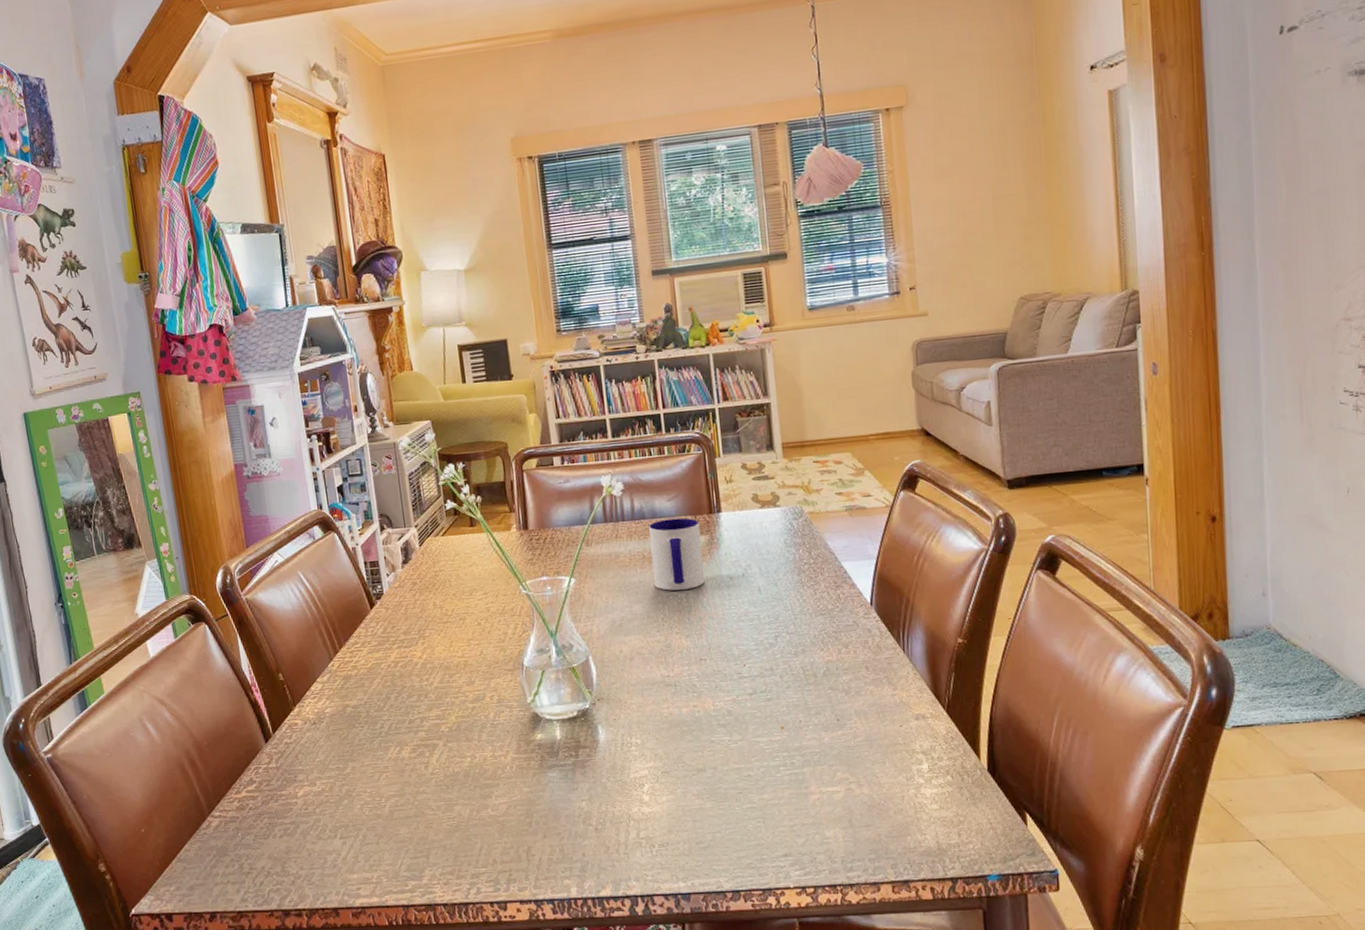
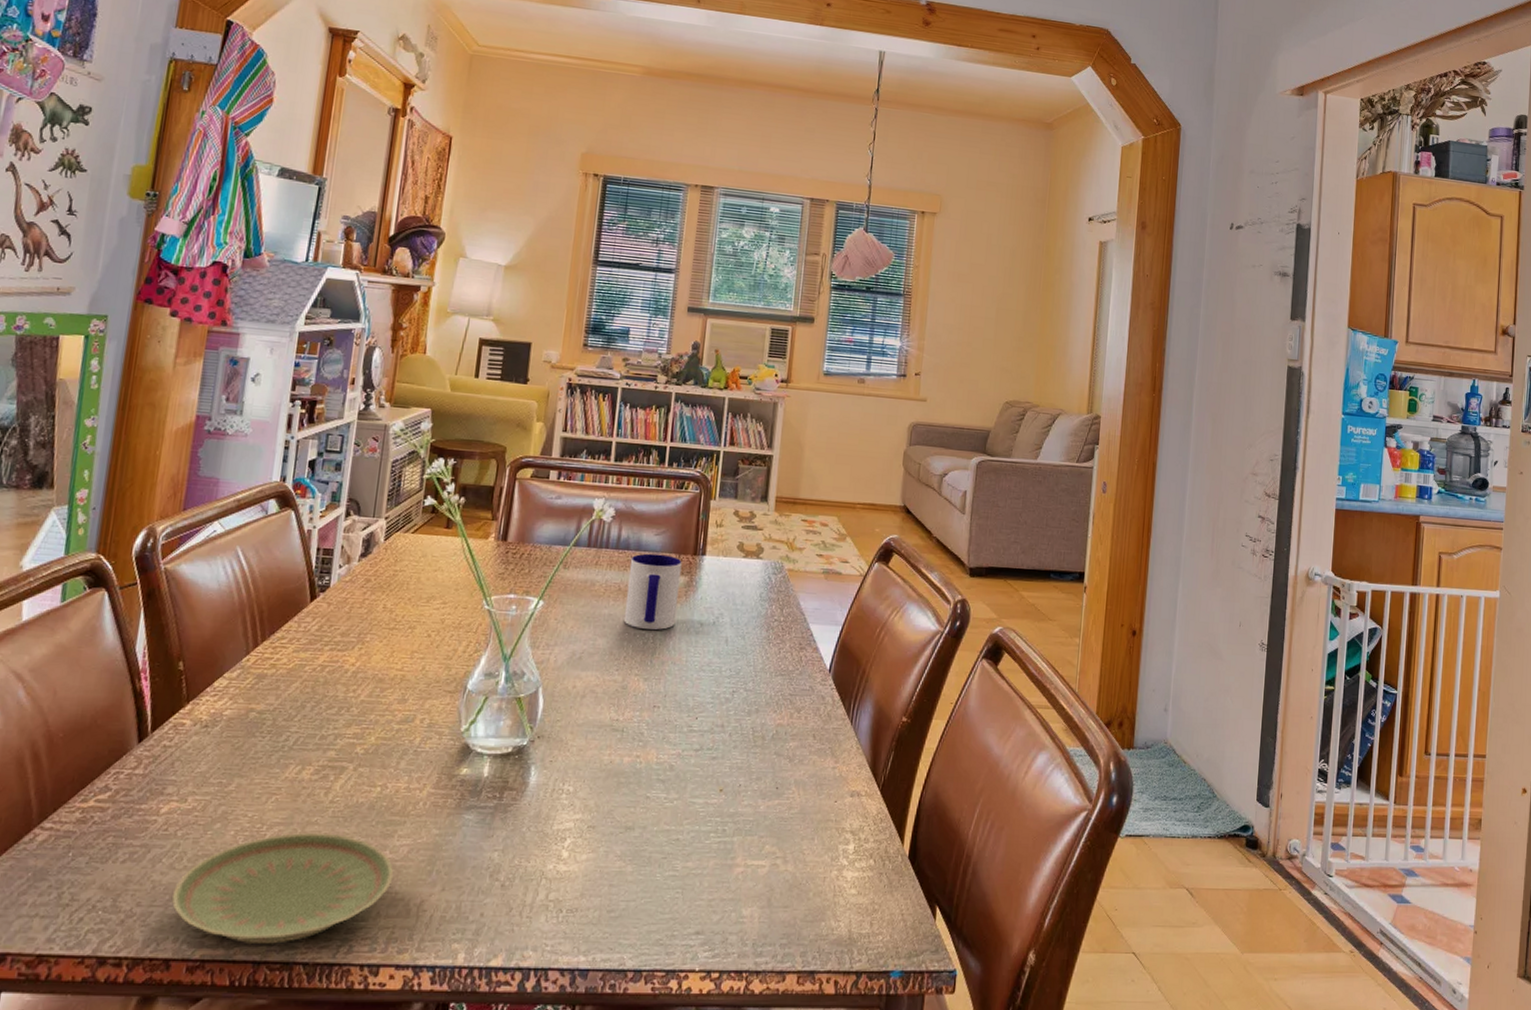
plate: none [325,799,500,893] -> present [172,832,394,945]

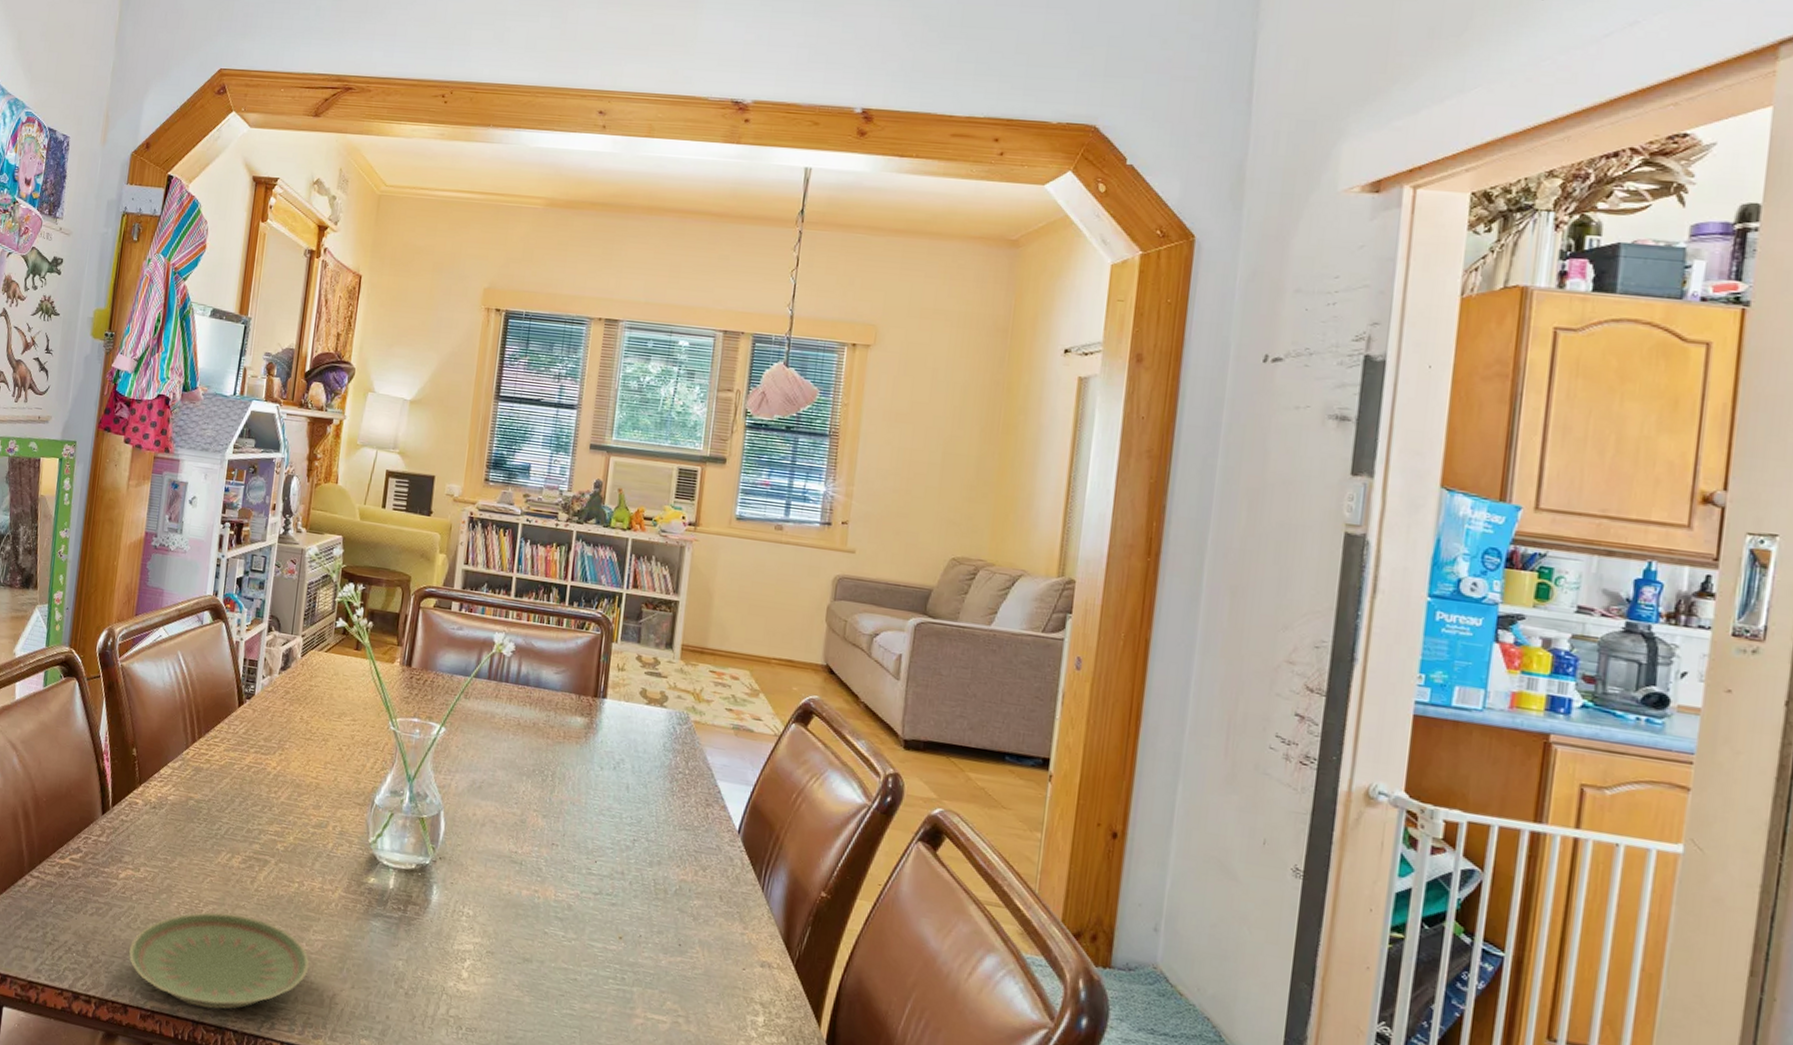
mug: present [623,553,682,630] -> none [523,690,582,769]

